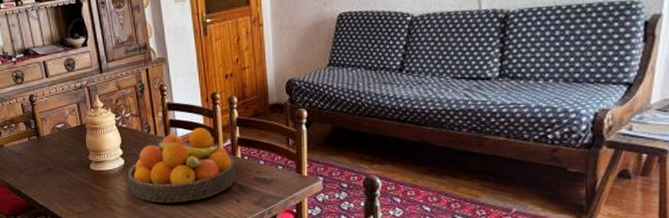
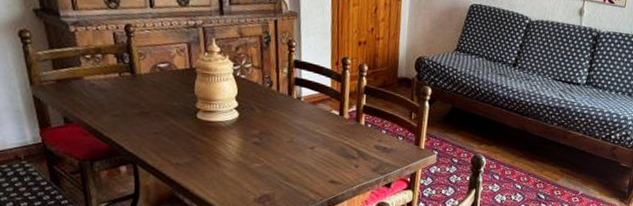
fruit bowl: present [127,128,236,203] -> none [240,90,359,163]

